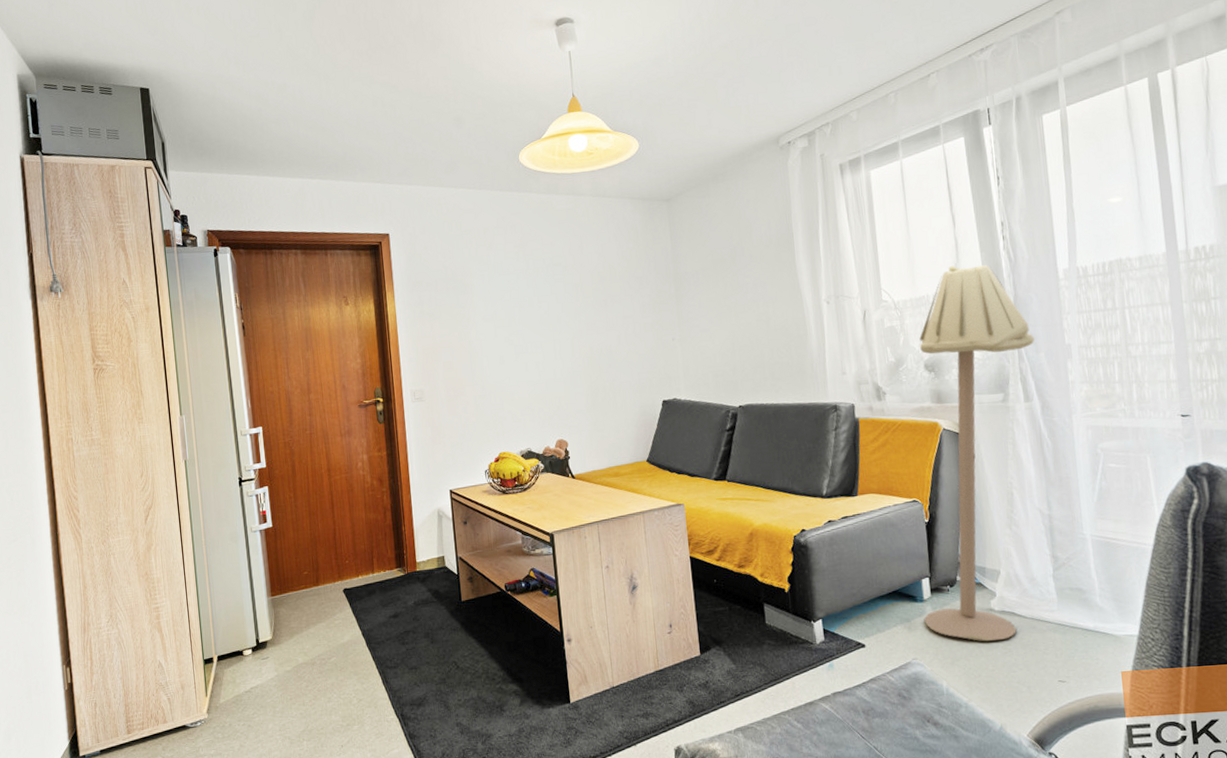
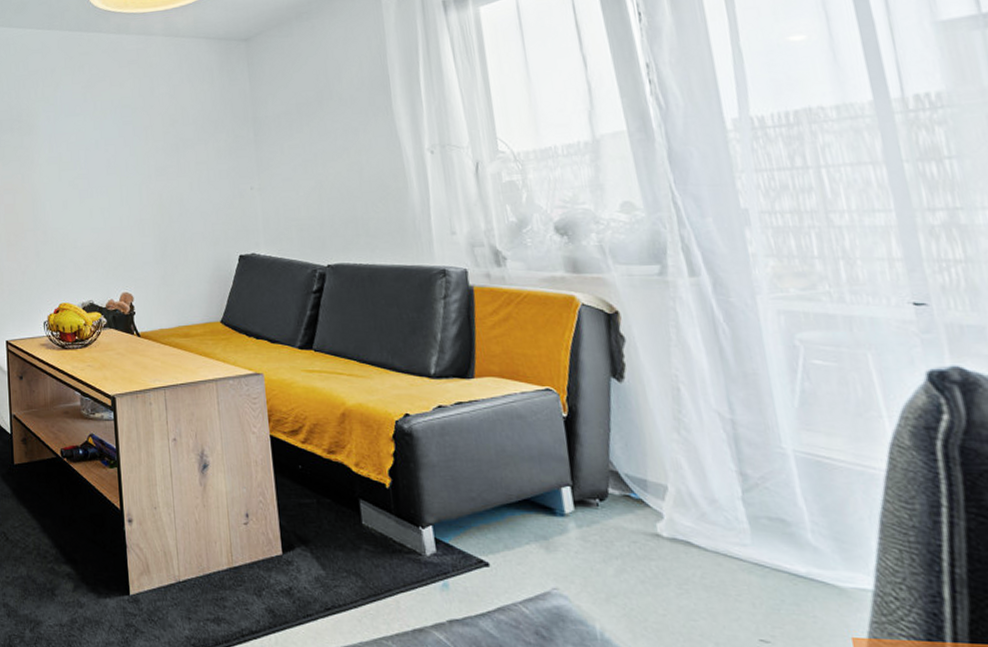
floor lamp: present [919,265,1035,642] -> none [547,113,699,577]

